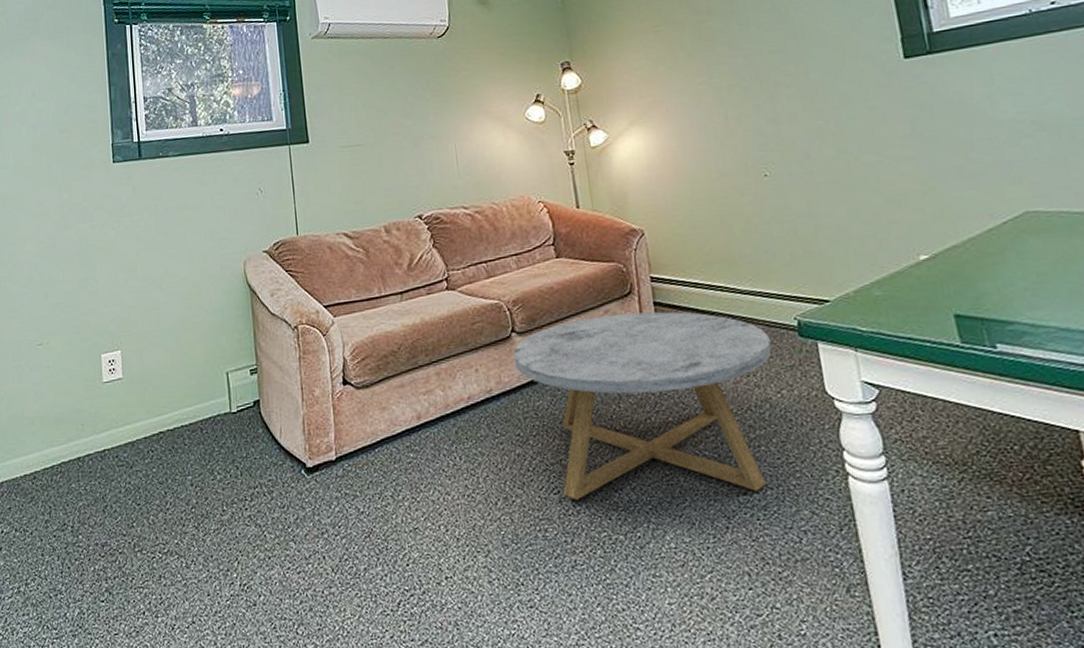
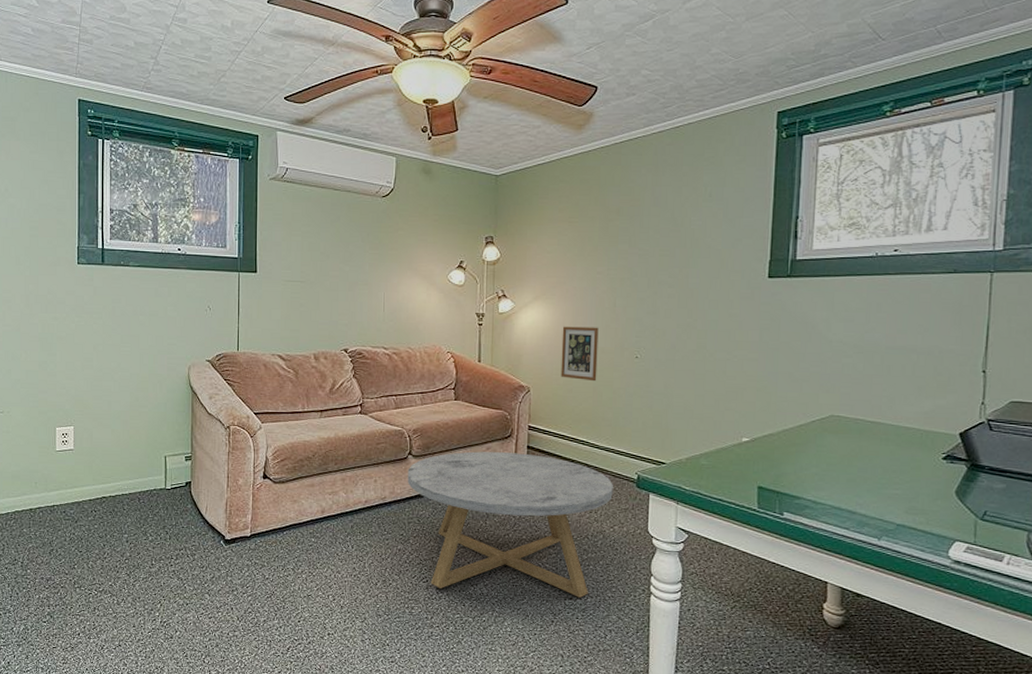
picture frame: none [669,146,723,213] -> present [560,326,599,382]

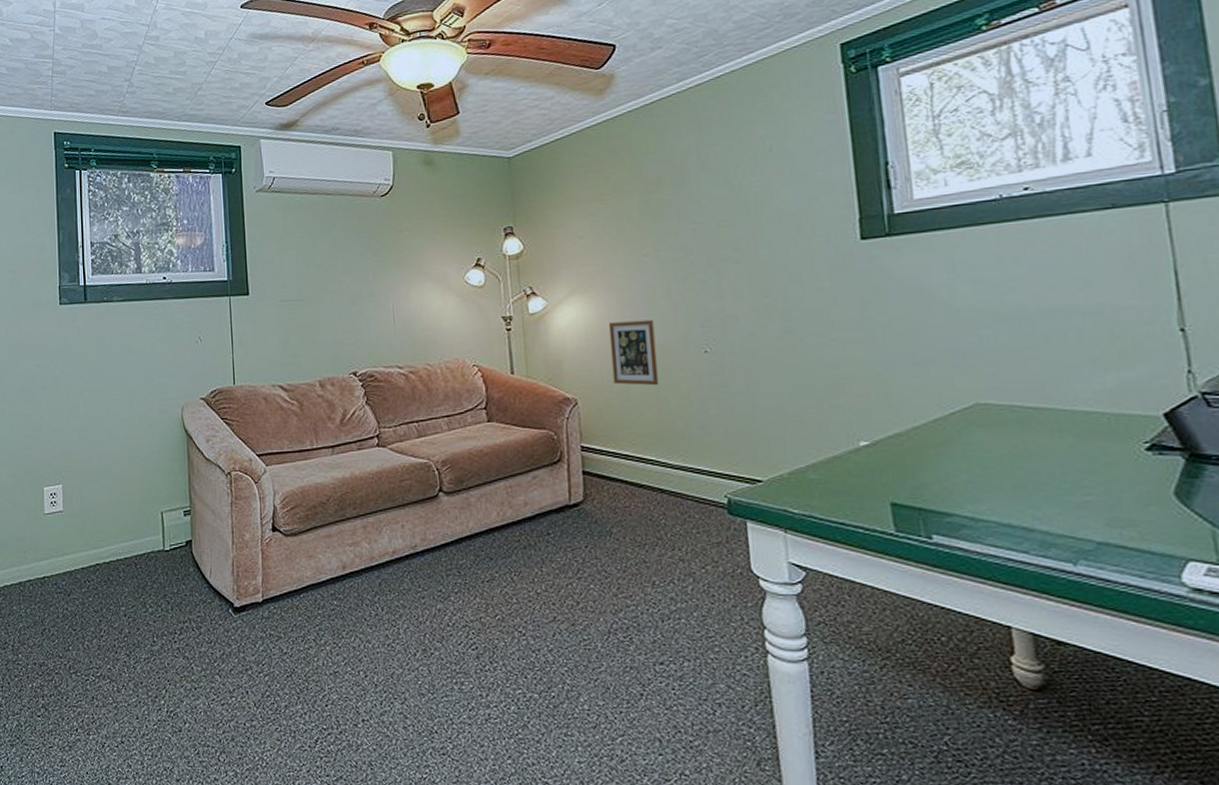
coffee table: present [407,451,613,598] -> none [439,480,699,662]

